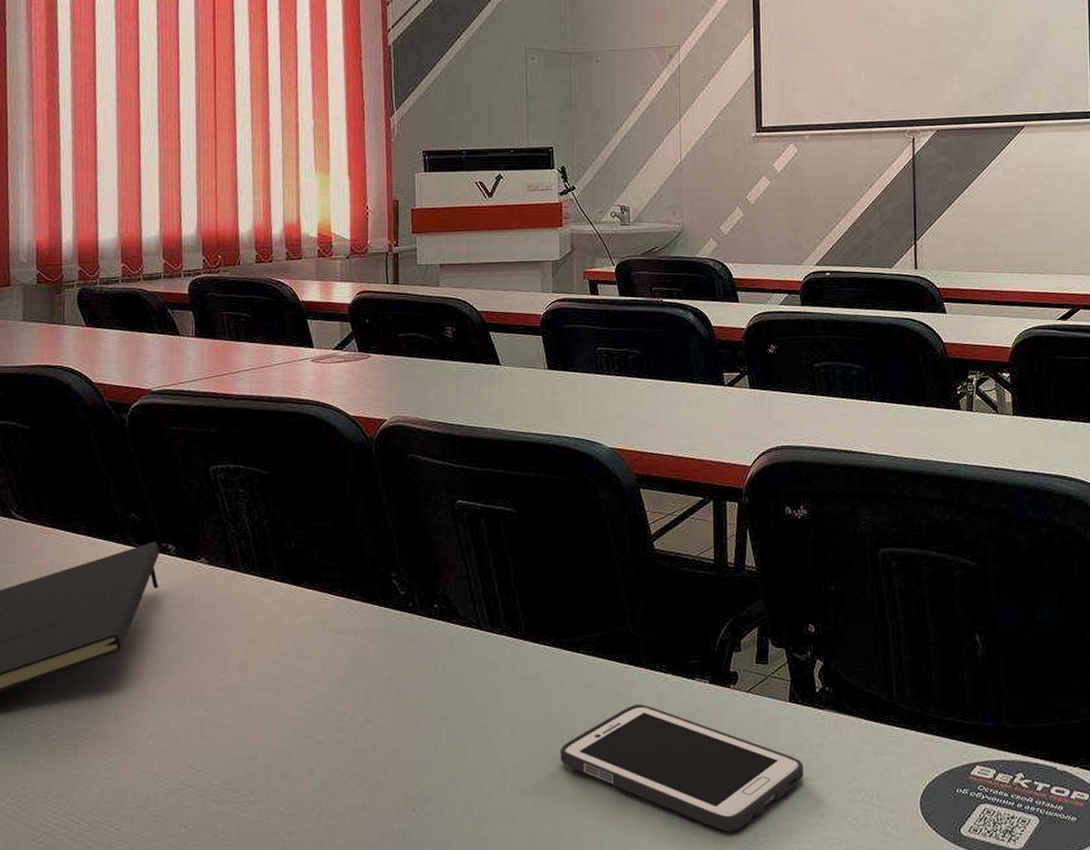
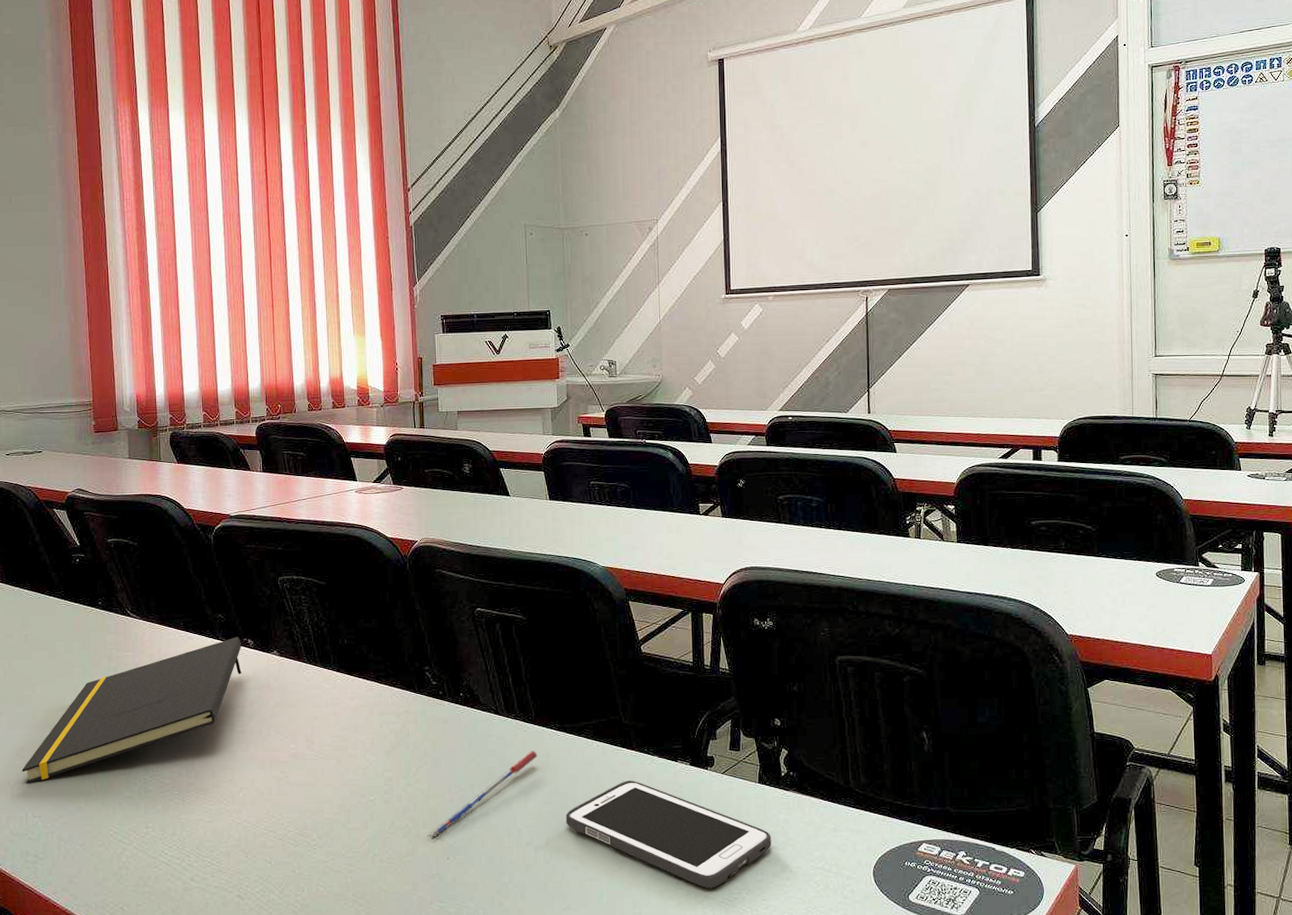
pen: none [388,672,527,787] -> present [427,751,537,839]

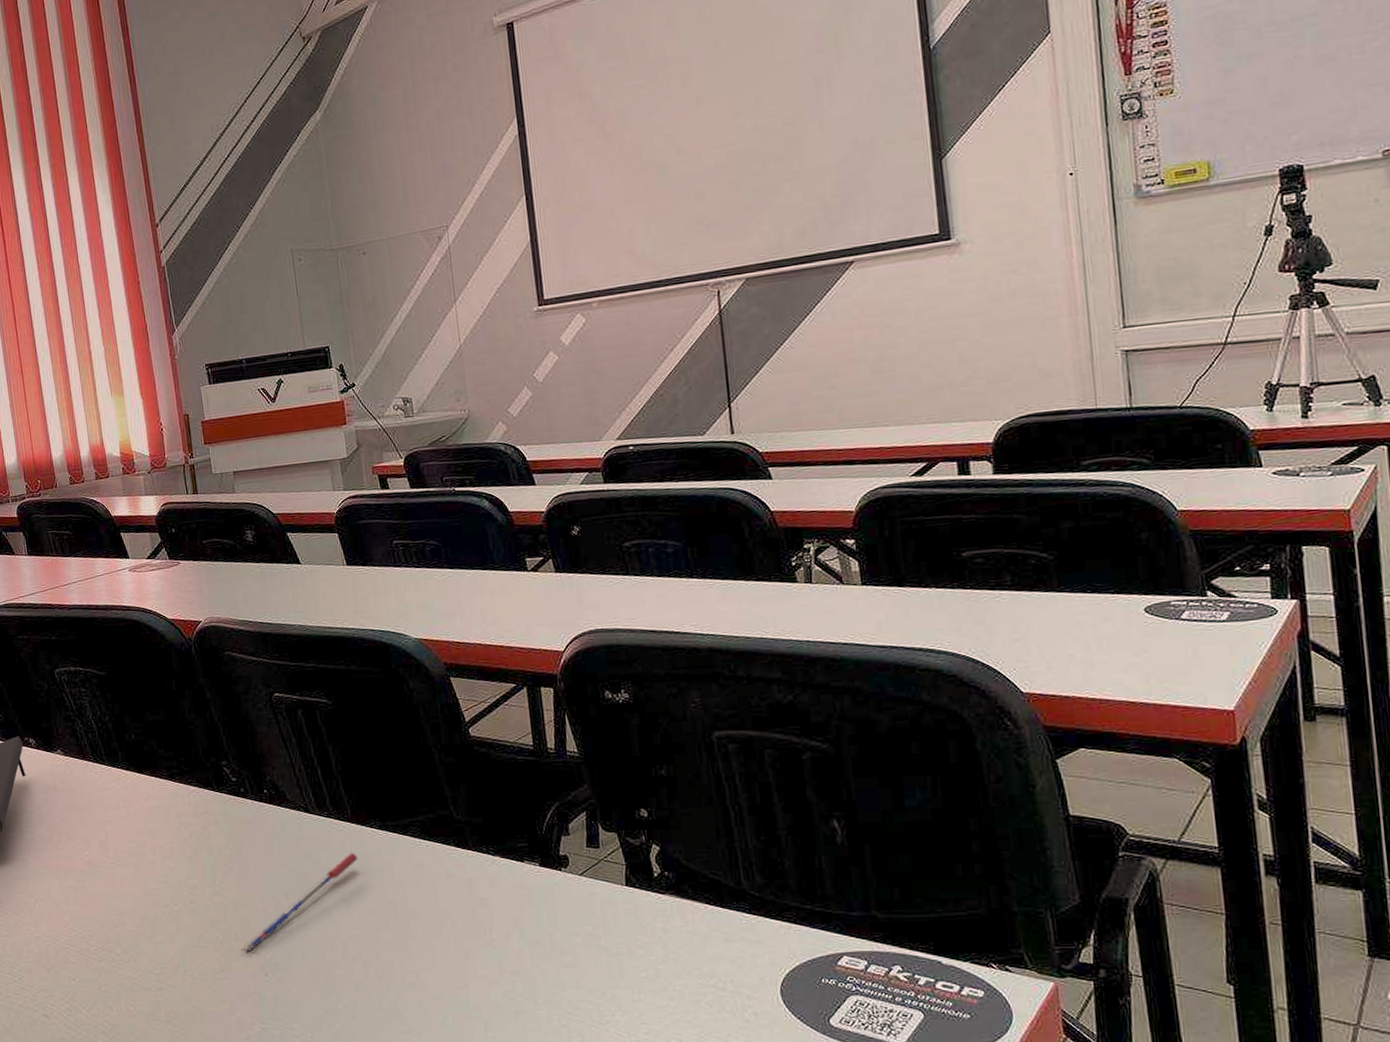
cell phone: present [565,781,771,888] -> none [396,885,648,1009]

